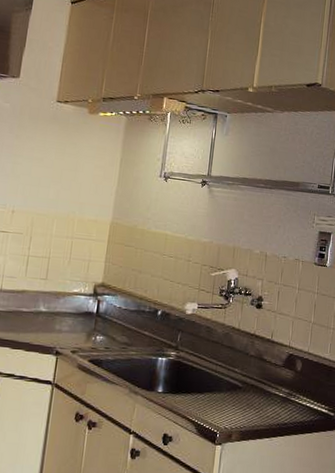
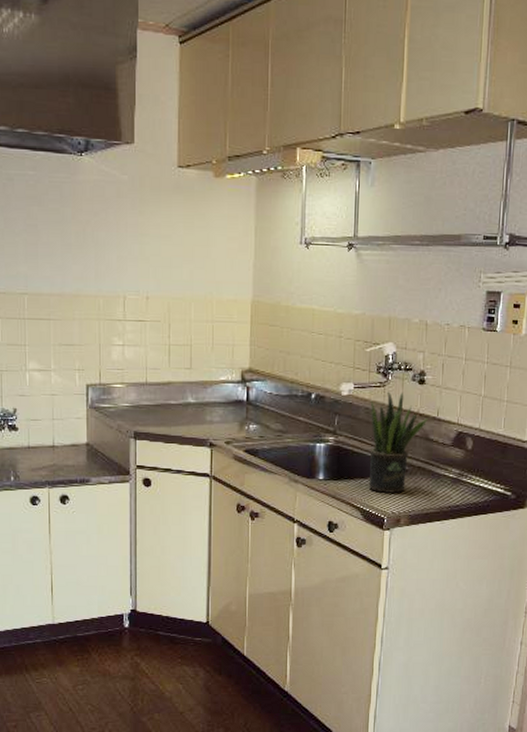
potted plant: none [204,313,263,409] -> present [368,391,428,493]

